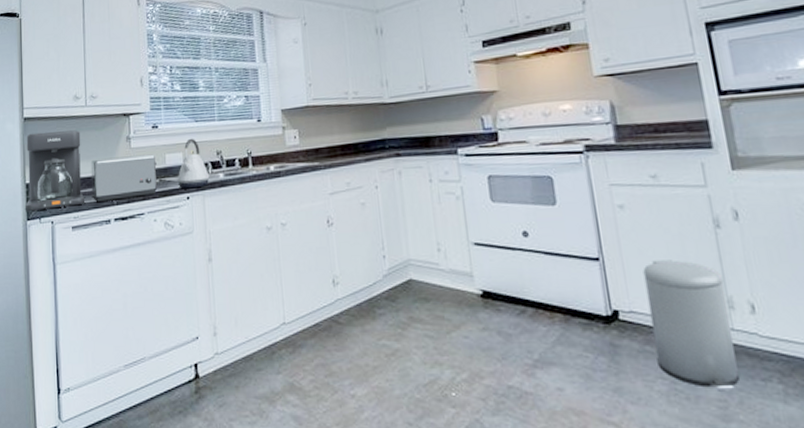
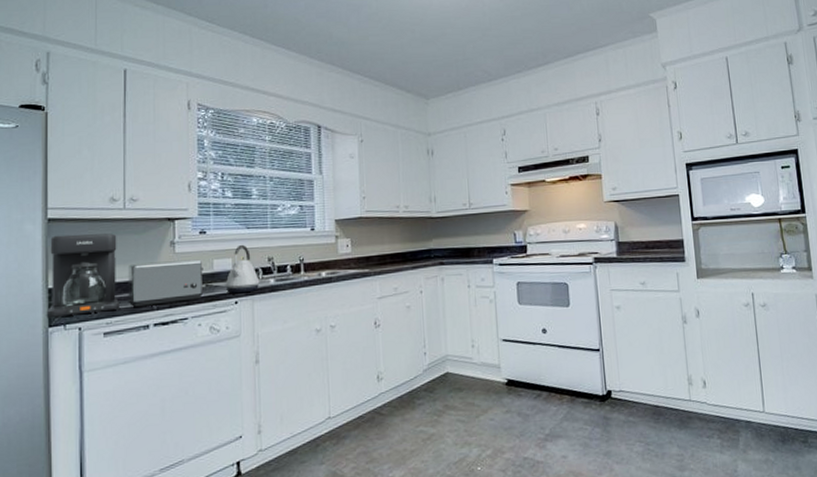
pedal bin: present [643,260,740,390] -> none [631,349,693,447]

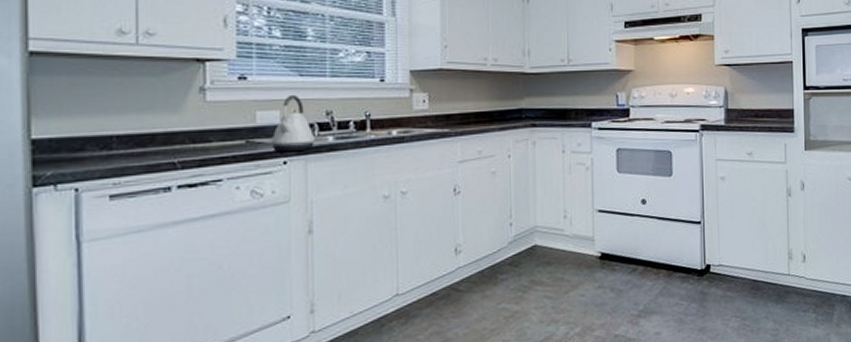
coffee maker: present [46,233,119,319] -> none [28,73,131,177]
toaster: present [127,259,203,308] -> none [142,110,243,166]

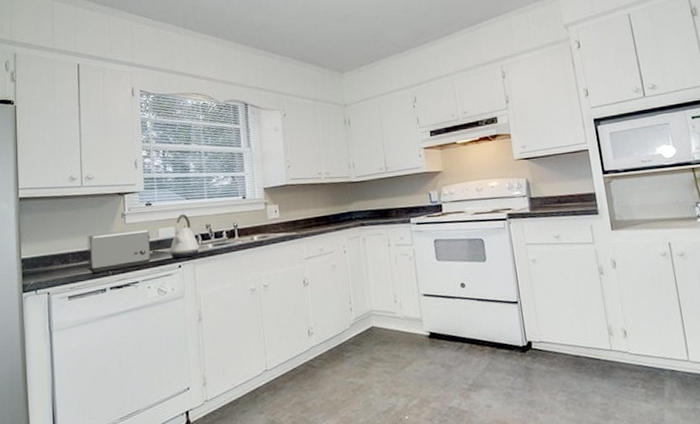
toaster: none [142,110,243,166] -> present [86,229,151,274]

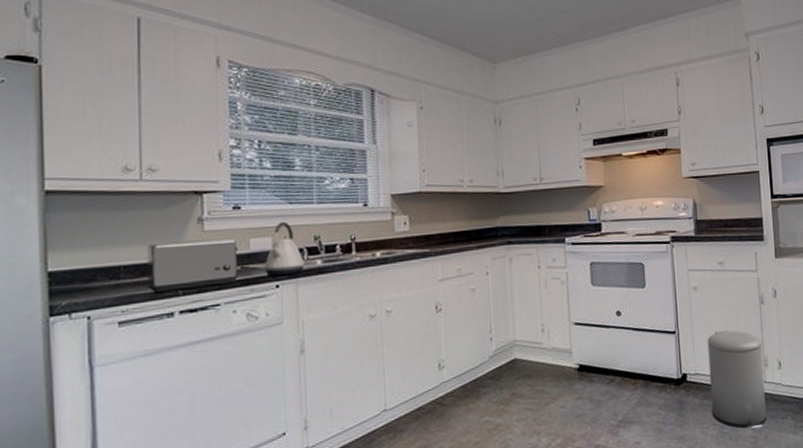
pedal bin: none [549,300,617,396] -> present [707,330,767,429]

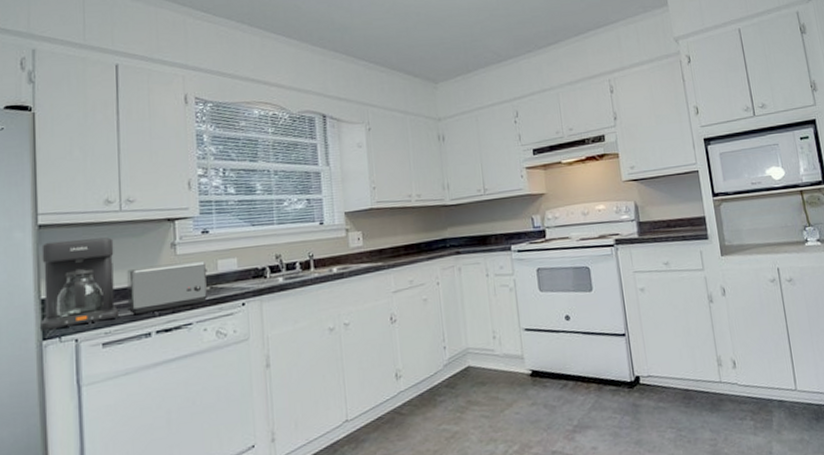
coffee maker: none [45,208,137,307] -> present [39,237,118,331]
kettle: present [264,221,305,277] -> none [231,242,268,296]
pedal bin: present [707,330,767,429] -> none [658,330,726,432]

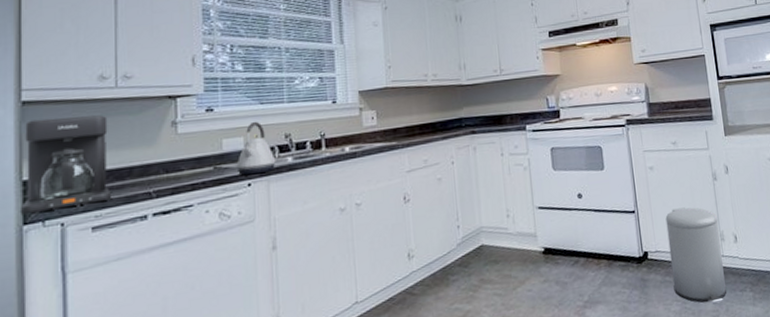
toaster: present [126,260,207,315] -> none [120,140,211,197]
kettle: none [231,242,268,296] -> present [236,121,276,176]
pedal bin: none [658,330,726,432] -> present [665,207,727,303]

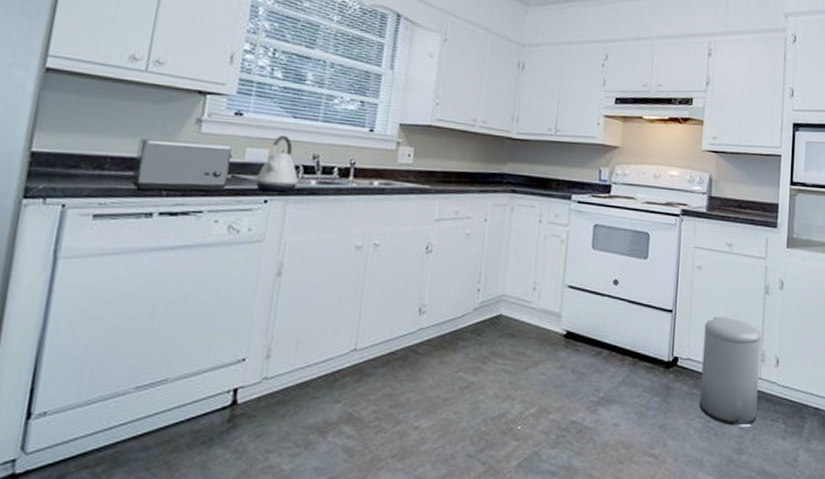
coffee maker: present [19,115,111,215] -> none [22,89,131,190]
toaster: none [120,140,211,197] -> present [131,137,232,193]

